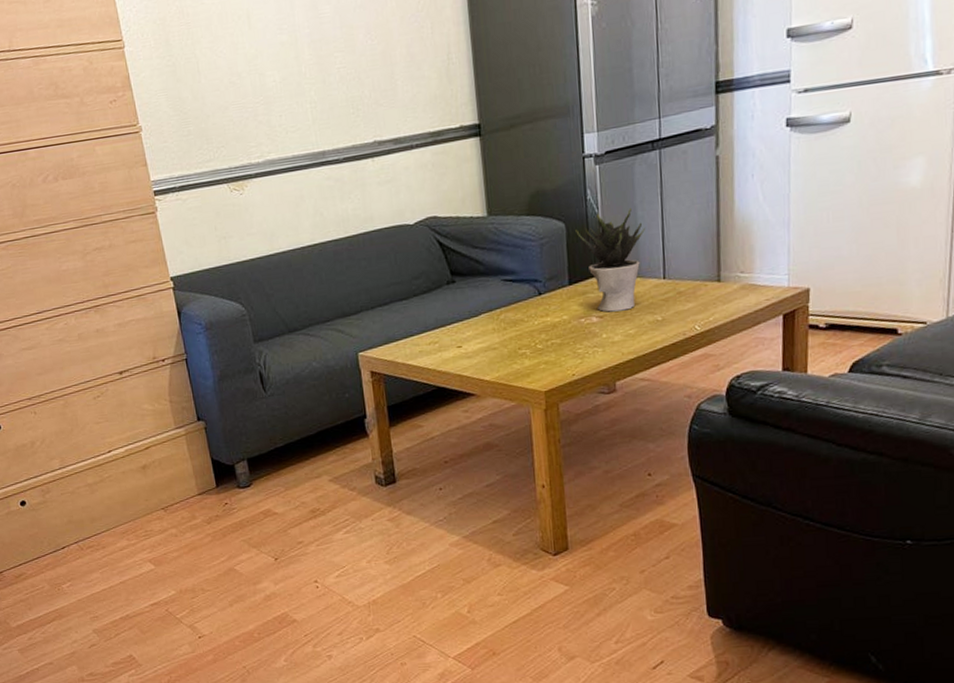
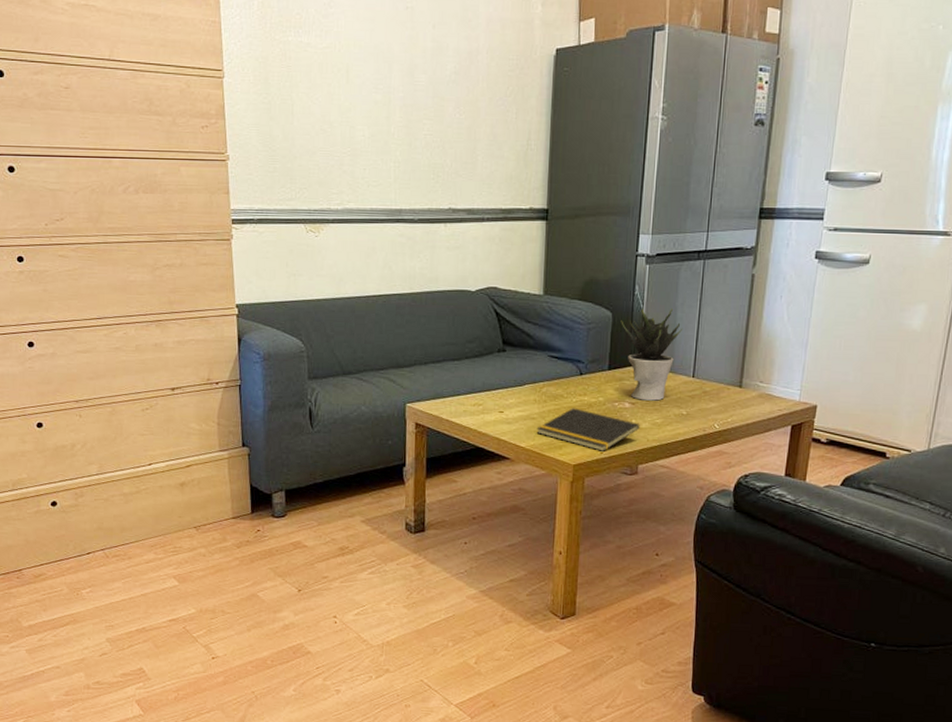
notepad: none [499,331,612,373] -> present [536,408,640,451]

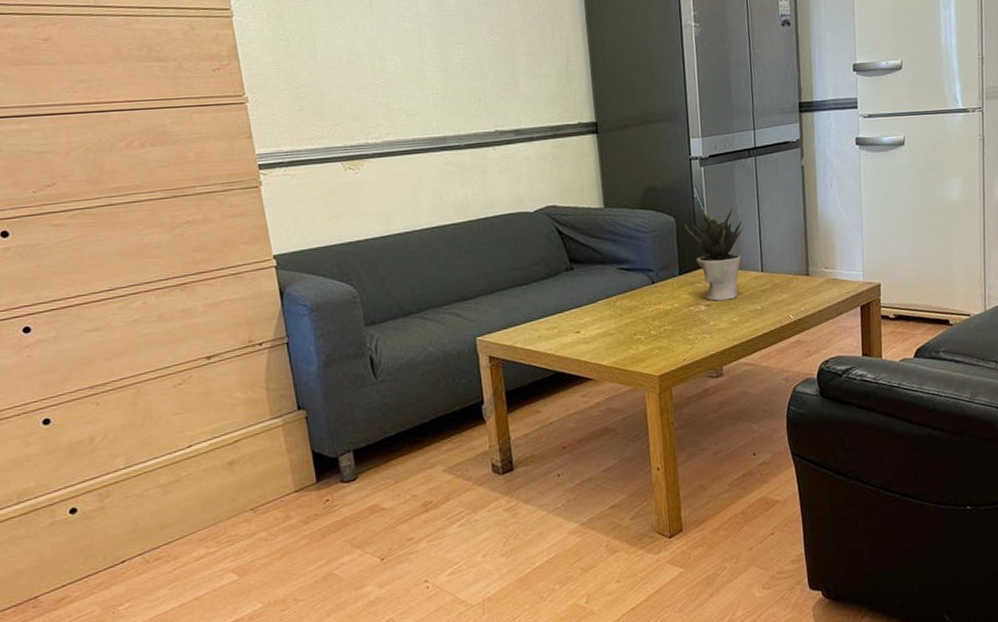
notepad: present [536,408,640,451] -> none [616,317,719,358]

